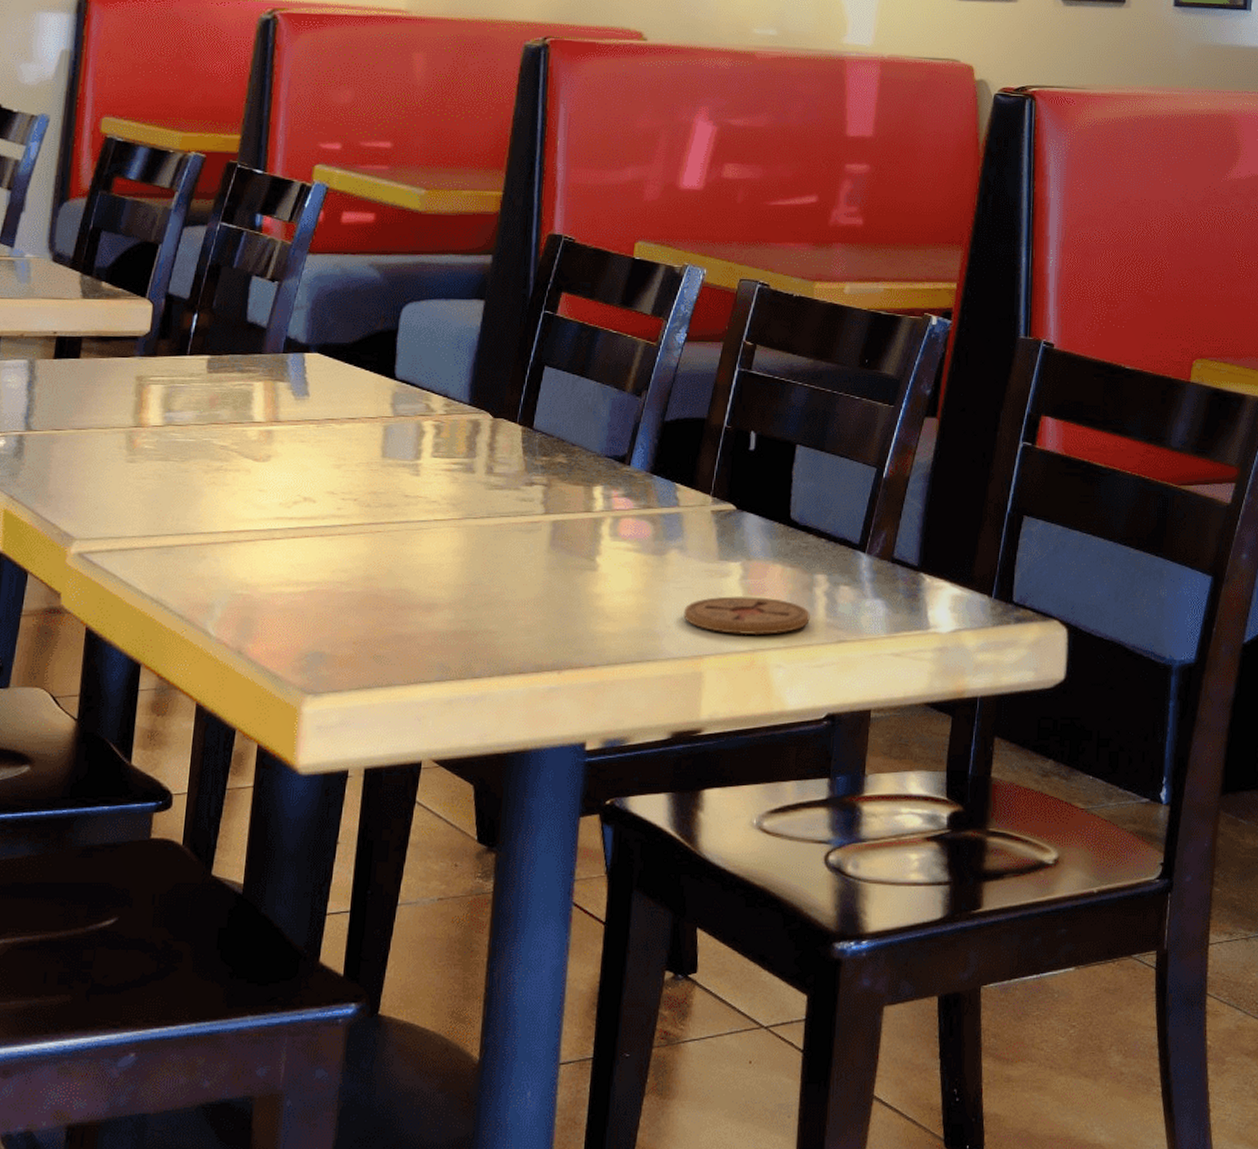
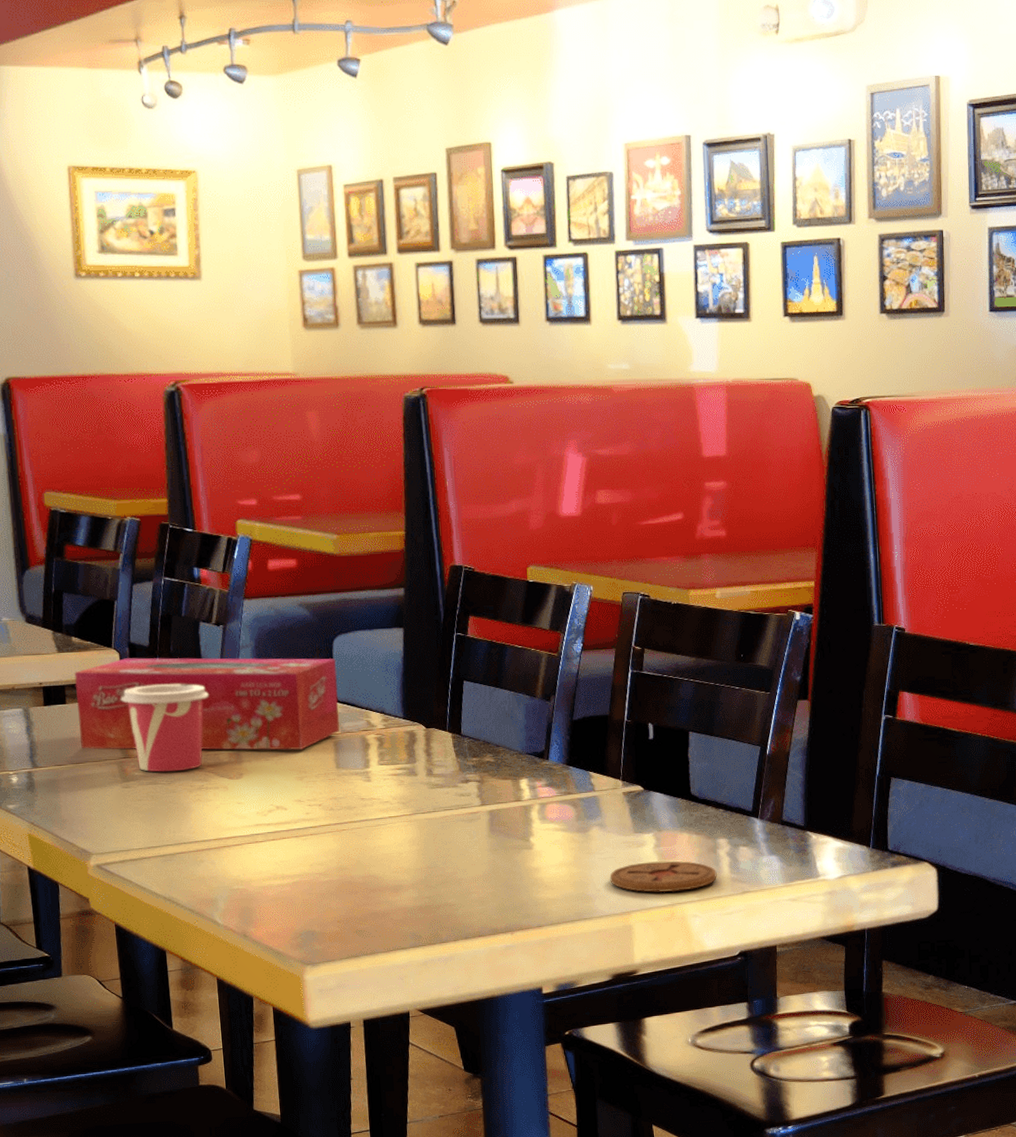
tissue box: none [88,311,401,432] -> present [74,657,340,750]
cup: none [144,344,248,447] -> present [121,683,209,772]

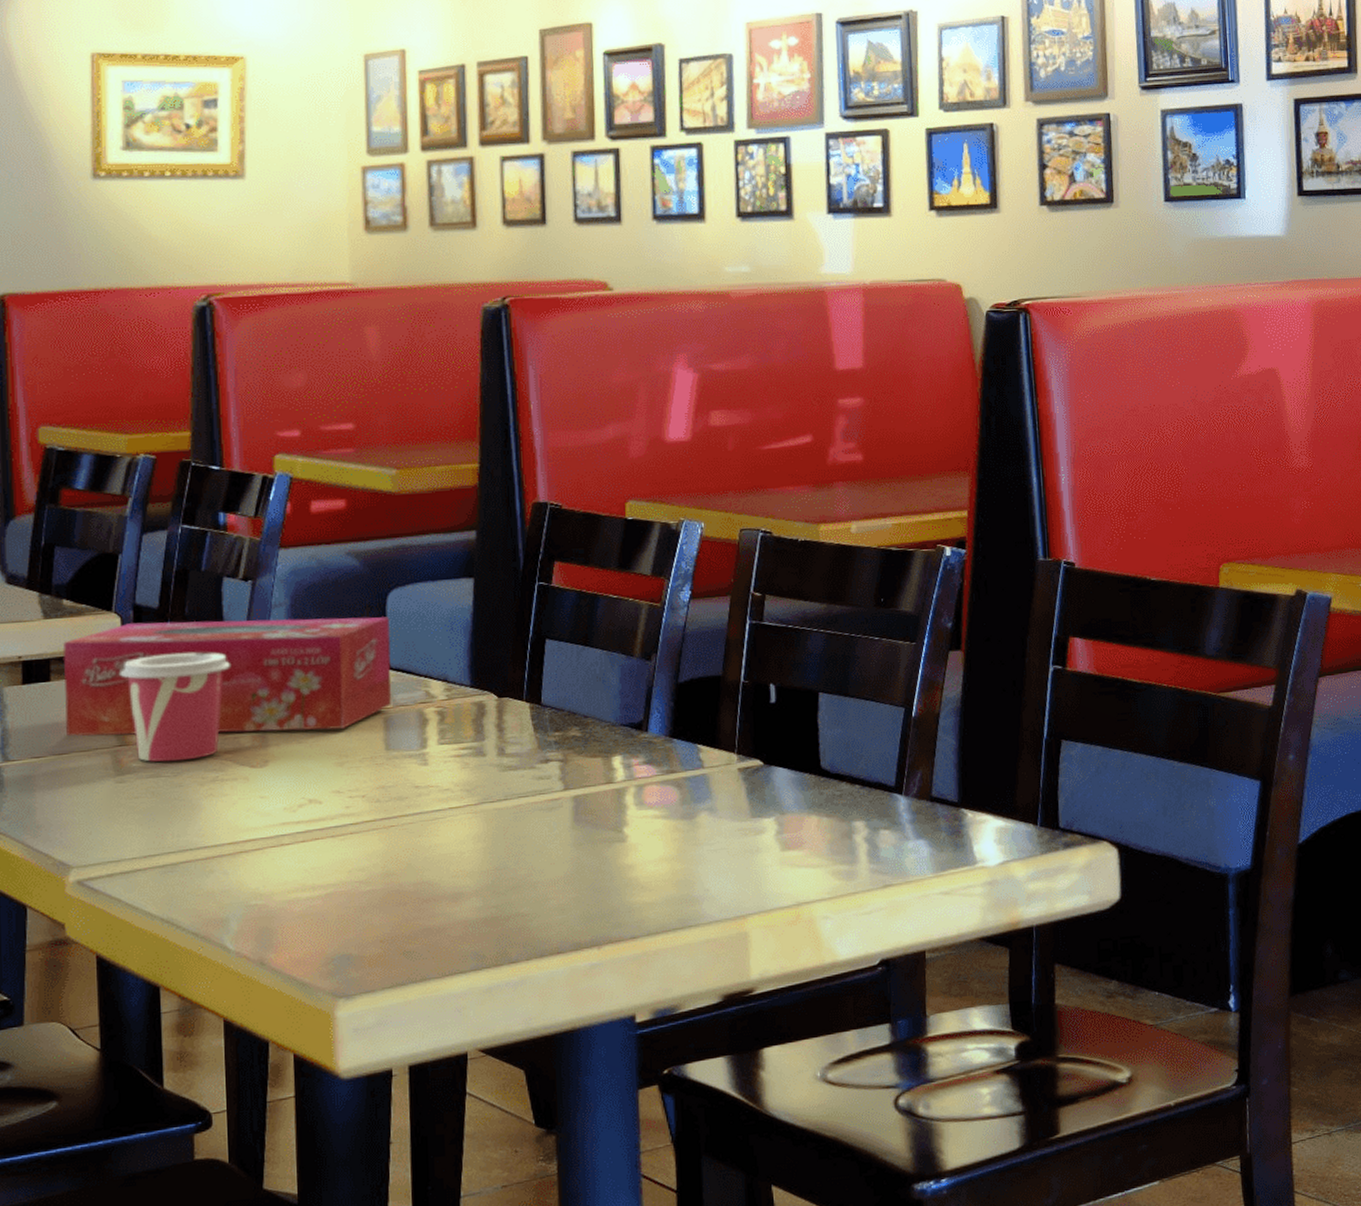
coaster: present [609,860,717,893] -> none [721,850,853,891]

